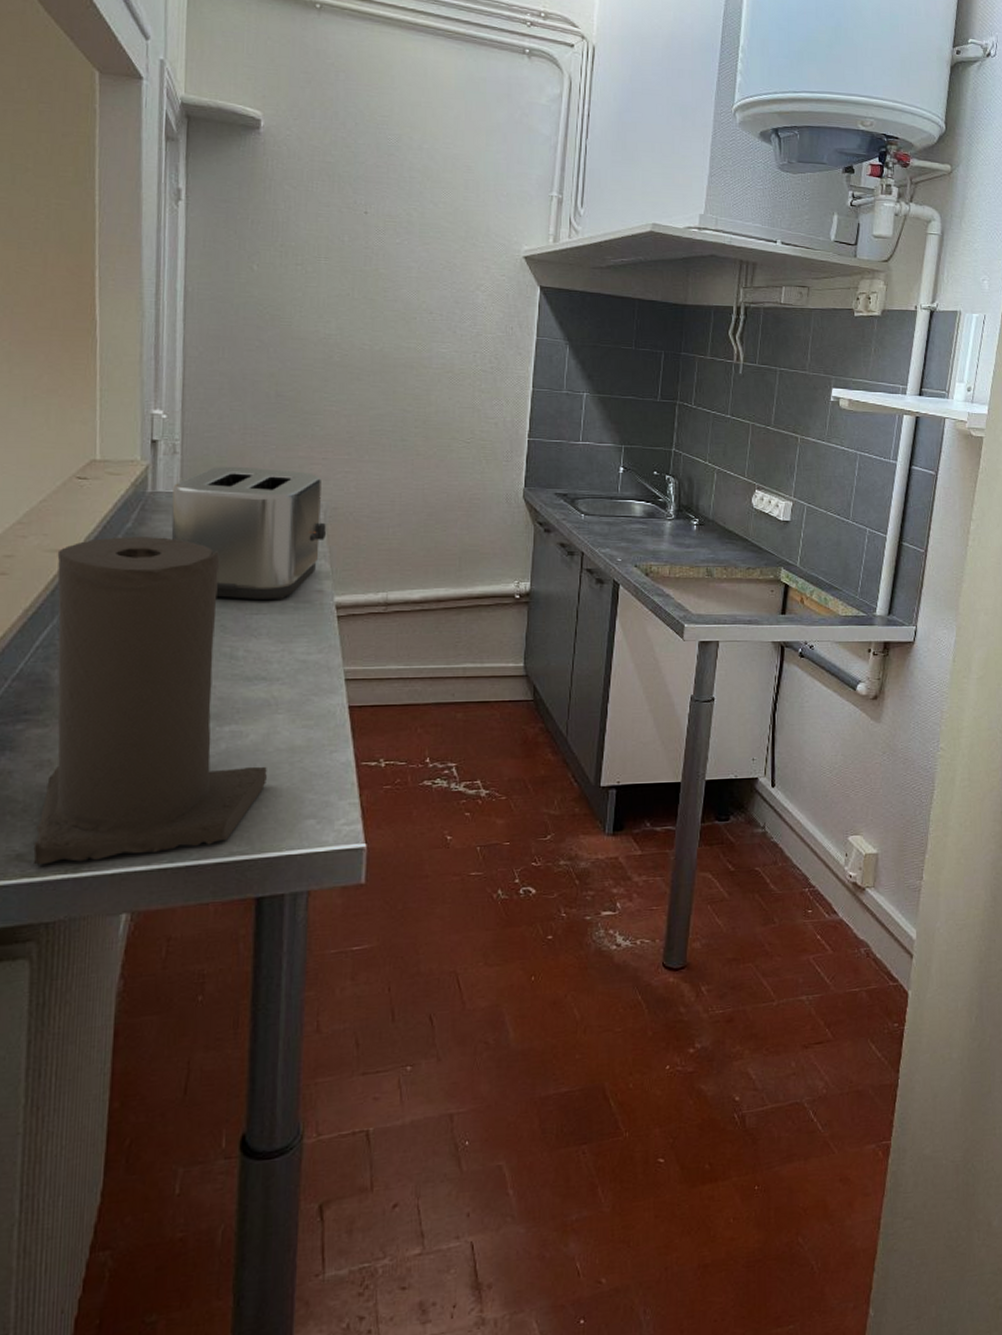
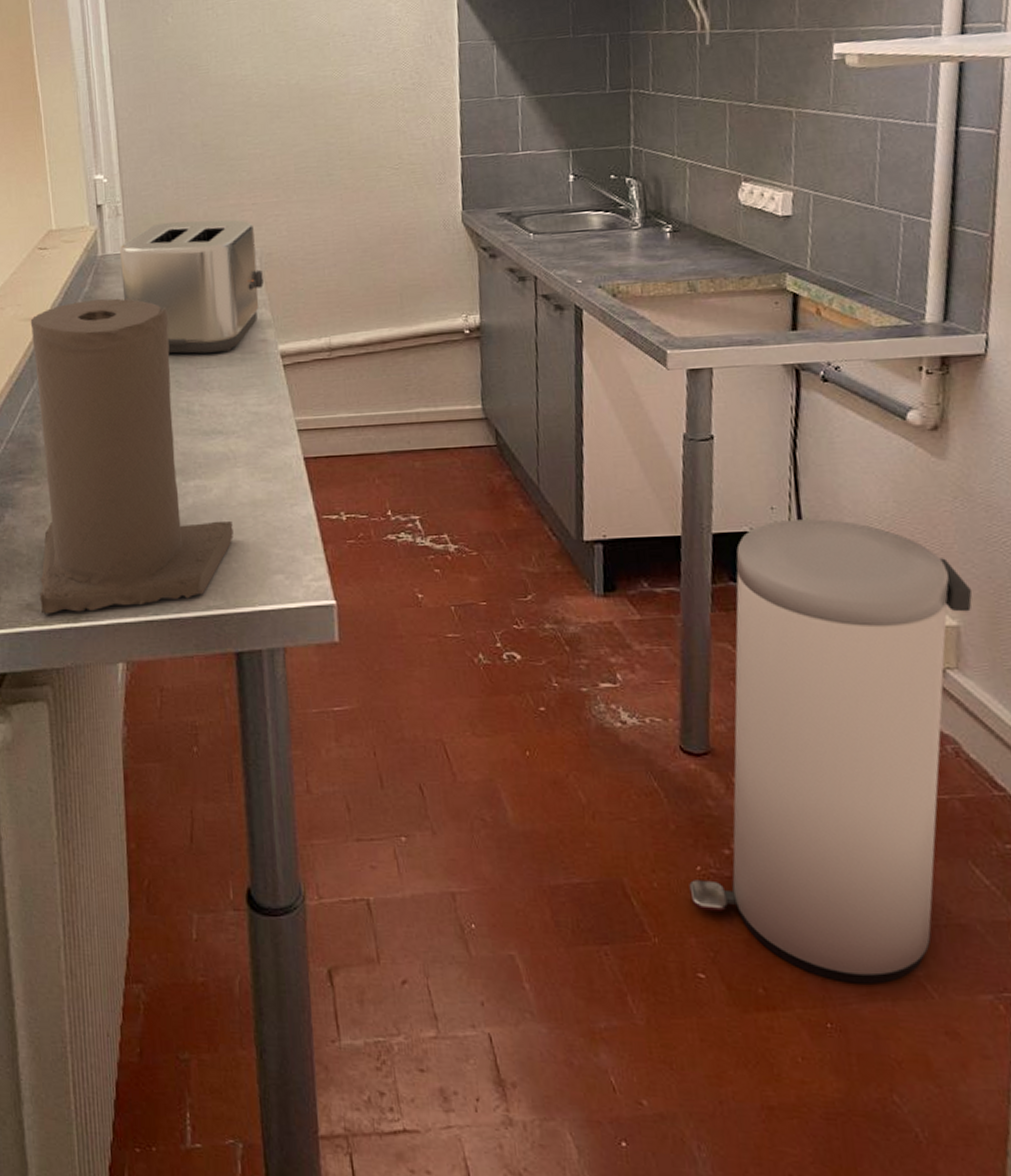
pedal bin: none [659,768,889,1150] -> present [689,519,973,985]

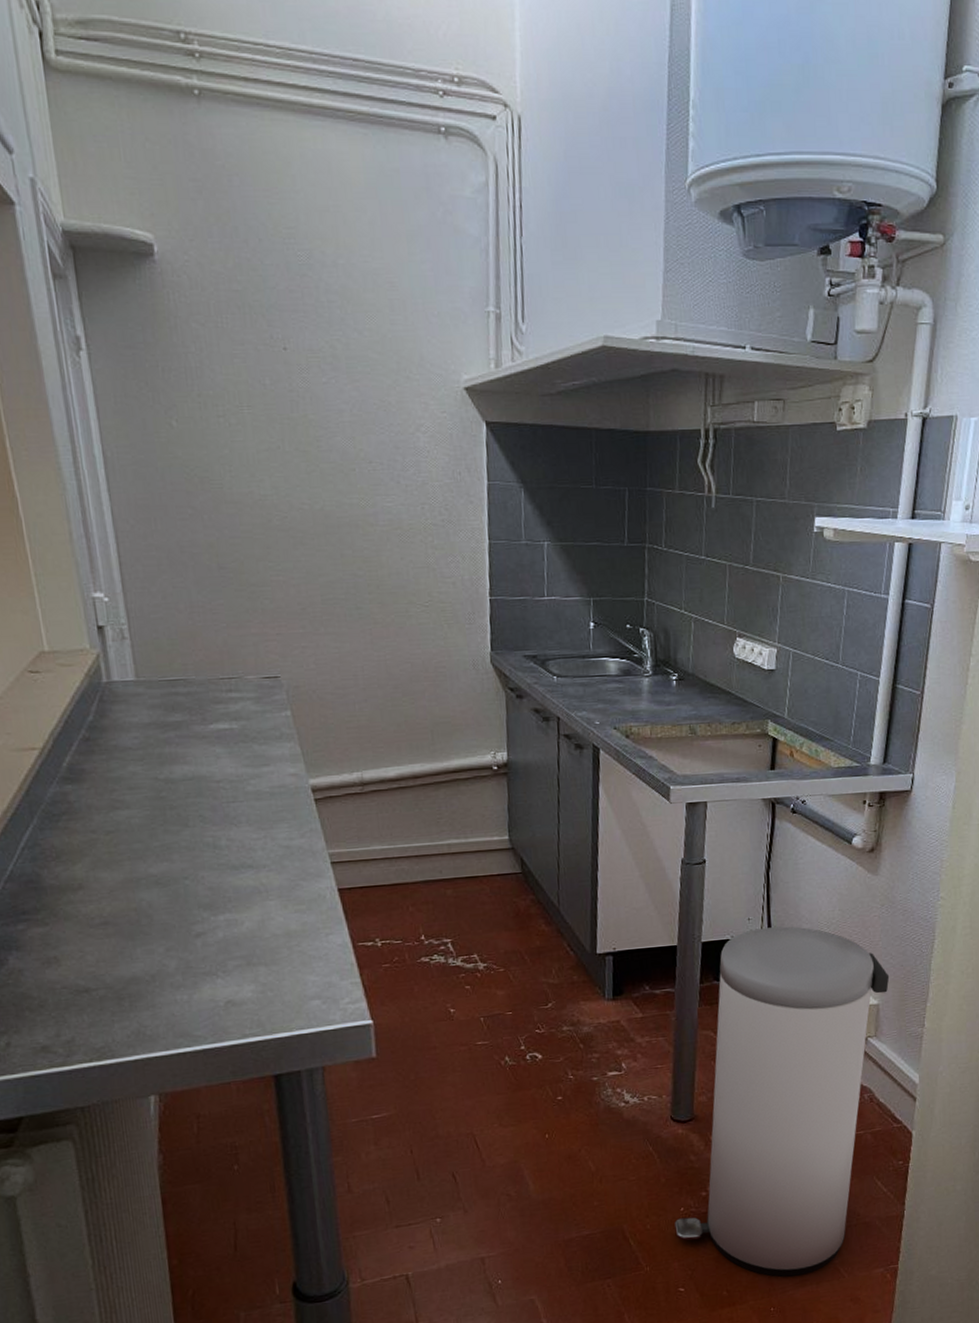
paper towel: present [30,298,234,614] -> none [24,728,268,1056]
toaster: present [120,219,265,354] -> none [128,648,292,788]

